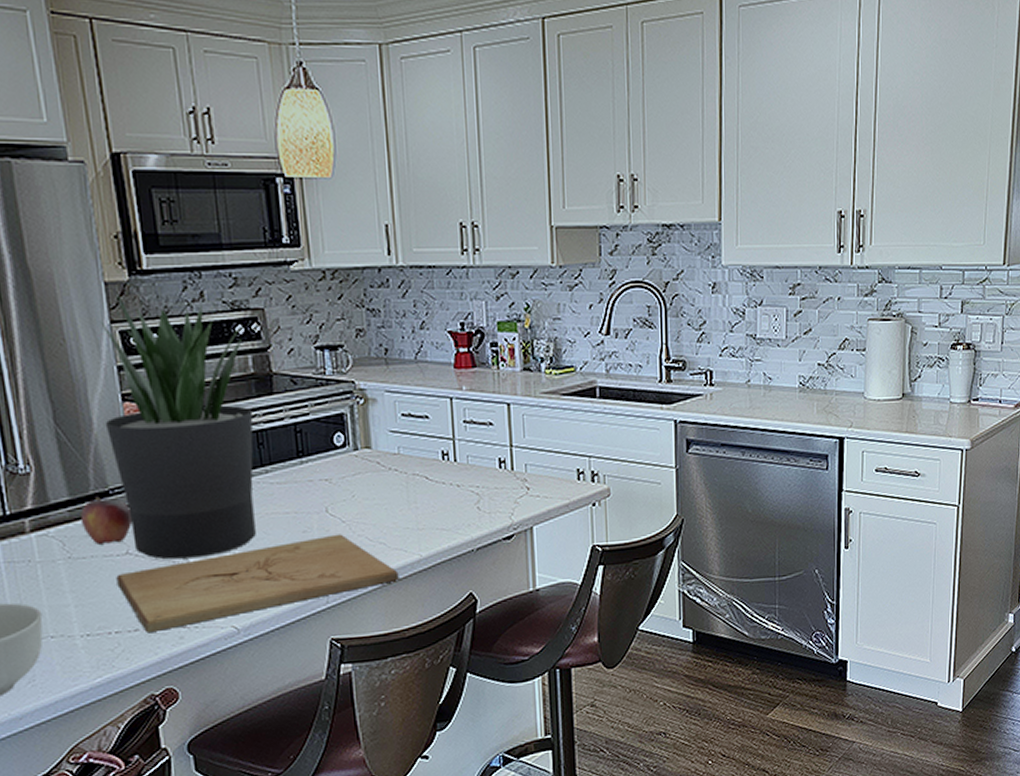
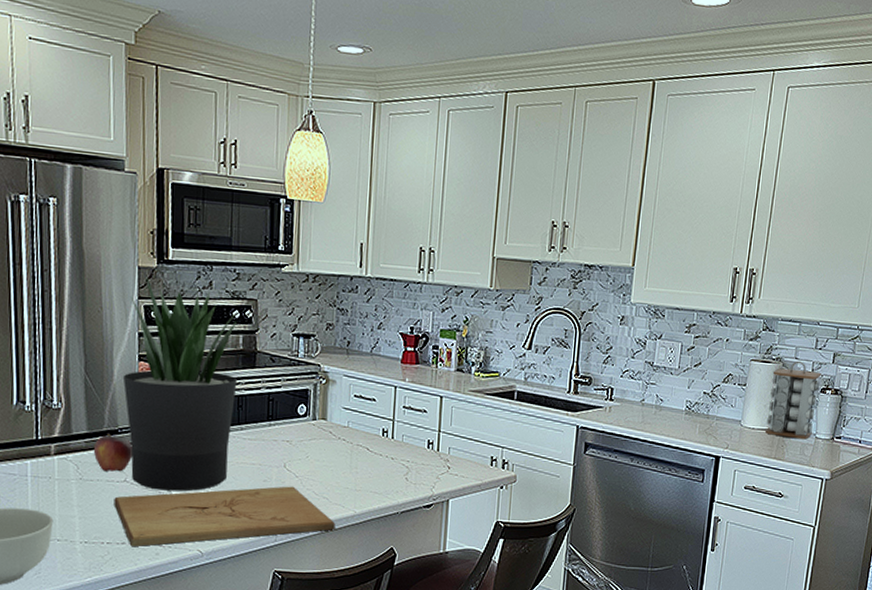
spice rack: none [893,314,950,407] -> present [765,360,821,440]

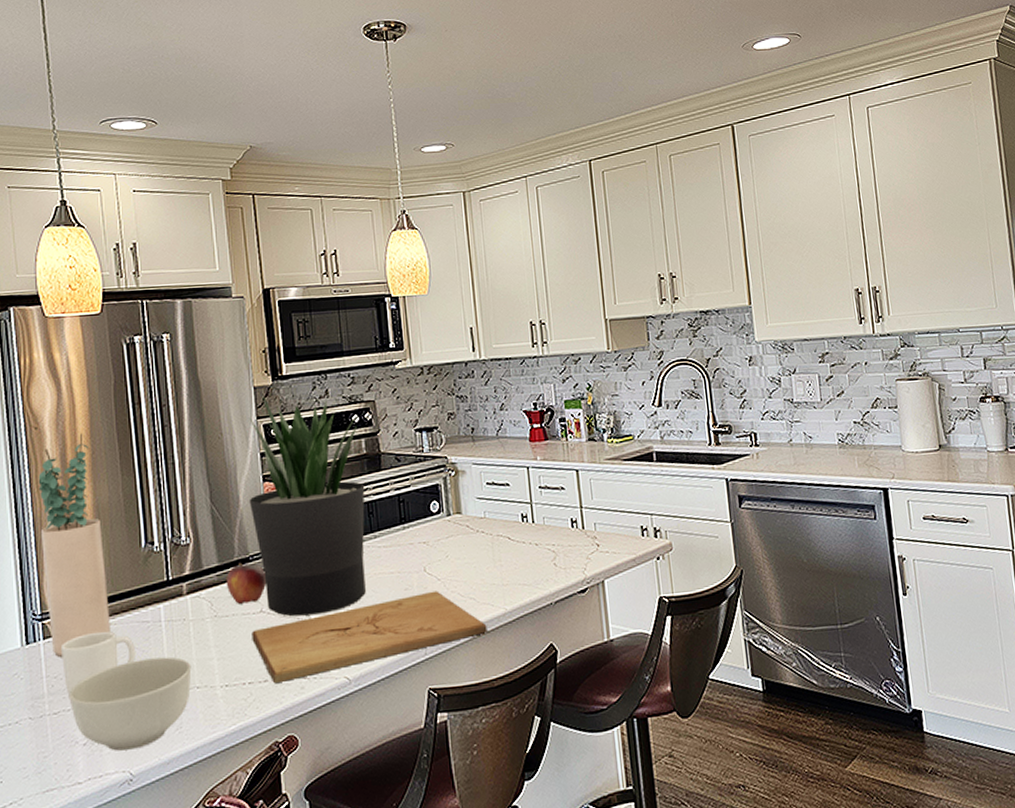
spice rack: present [765,360,821,440] -> none [924,372,984,457]

